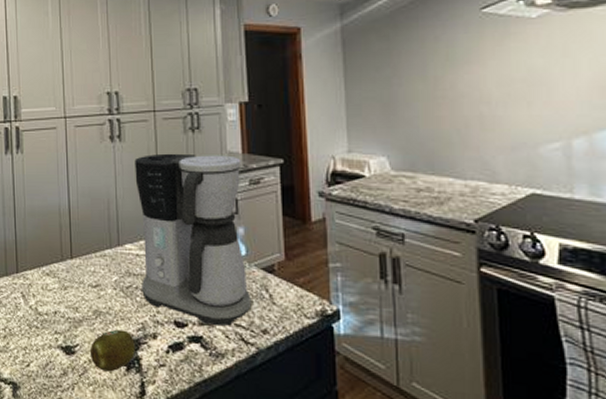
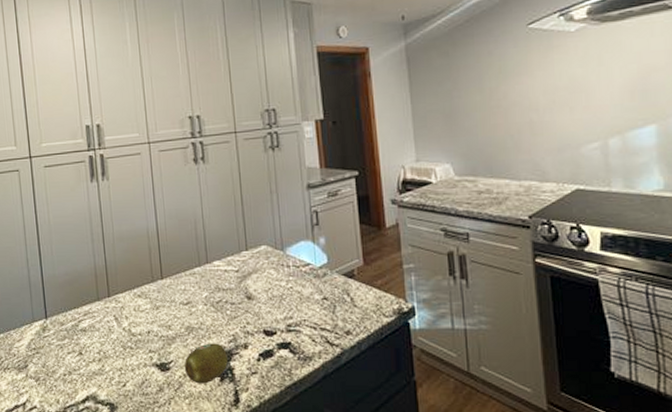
coffee maker: present [134,153,252,326] -> none [218,170,335,332]

